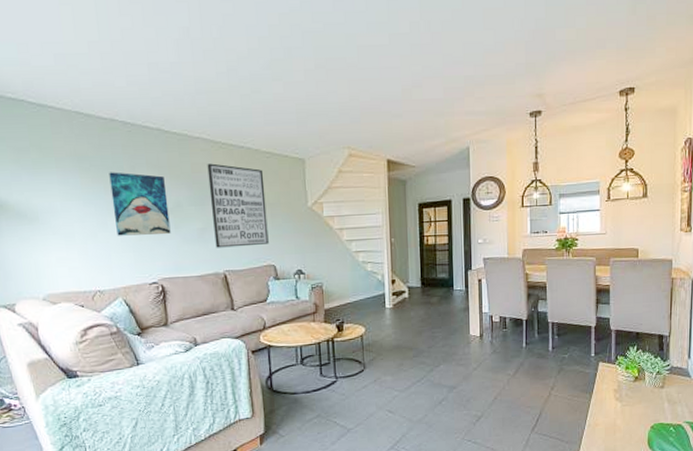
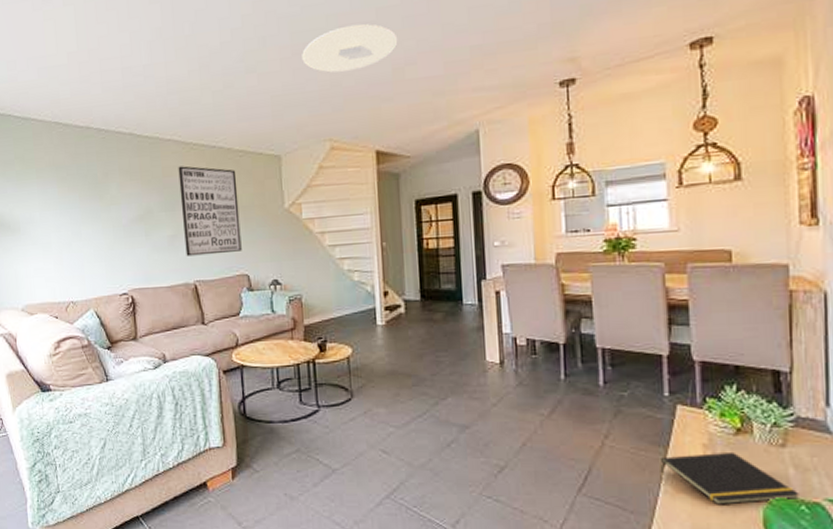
wall art: present [109,172,171,236] -> none [84,179,141,245]
ceiling light: none [324,46,407,89] -> present [302,24,398,73]
notepad: none [586,393,670,432] -> present [660,451,801,505]

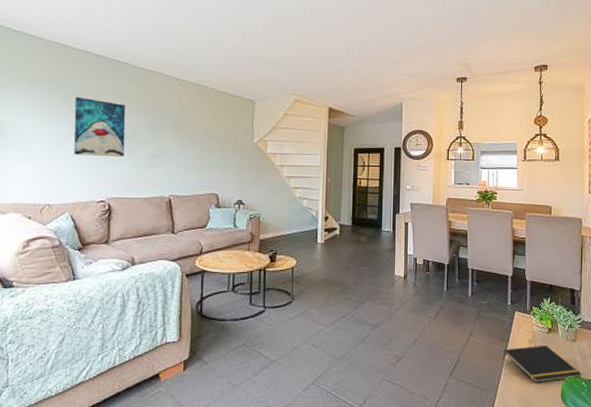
wall art: none [84,179,141,245] -> present [73,97,126,158]
wall art: present [178,166,242,257] -> none [164,97,216,175]
ceiling light: present [302,24,398,73] -> none [279,10,352,45]

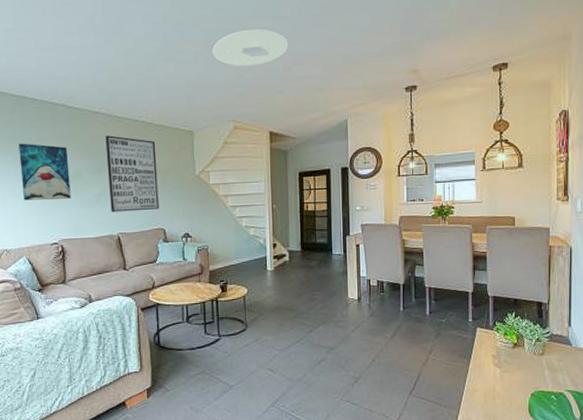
wall art: none [164,97,216,175] -> present [105,135,159,212]
ceiling light: none [279,10,352,45] -> present [212,29,289,67]
notepad: present [502,345,582,383] -> none [465,360,552,398]

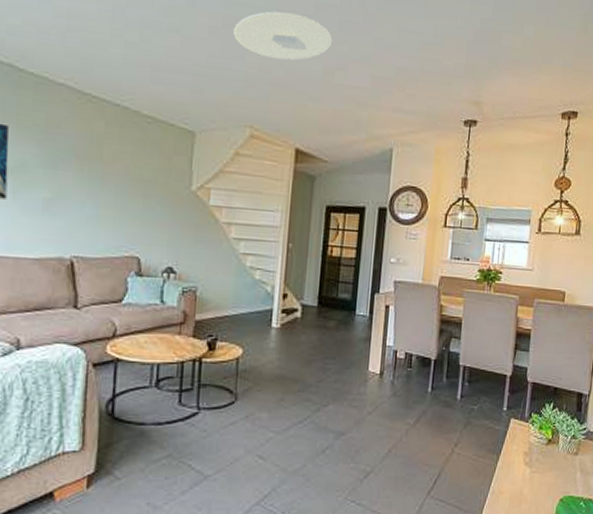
wall art: present [105,135,159,212] -> none [64,118,141,230]

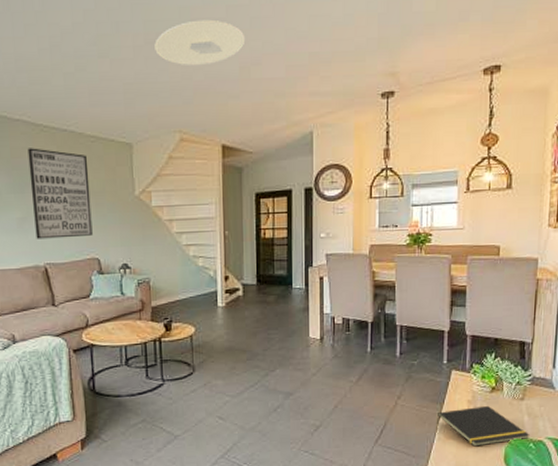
wall art: none [64,118,141,230] -> present [27,148,93,239]
notepad: none [491,458,582,503] -> present [436,405,530,447]

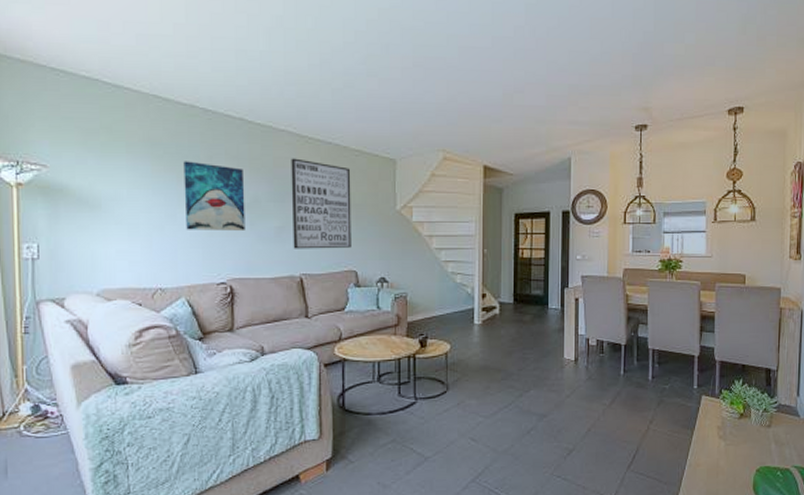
ceiling light: present [154,19,246,66] -> none [422,48,509,90]
notepad: present [436,405,530,447] -> none [687,432,778,474]

